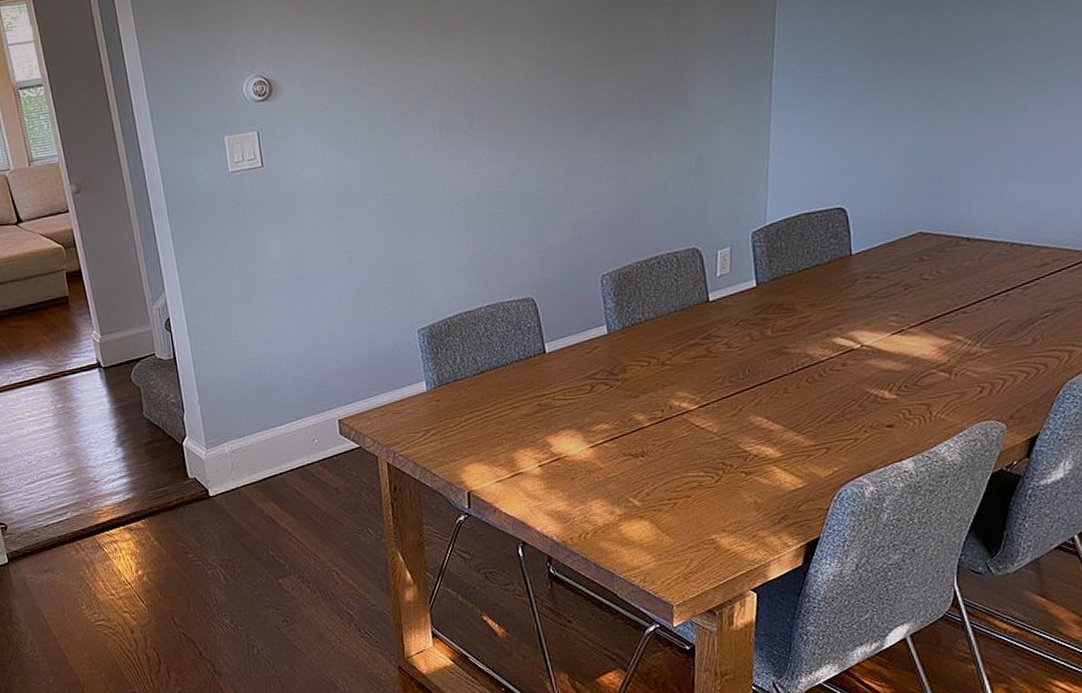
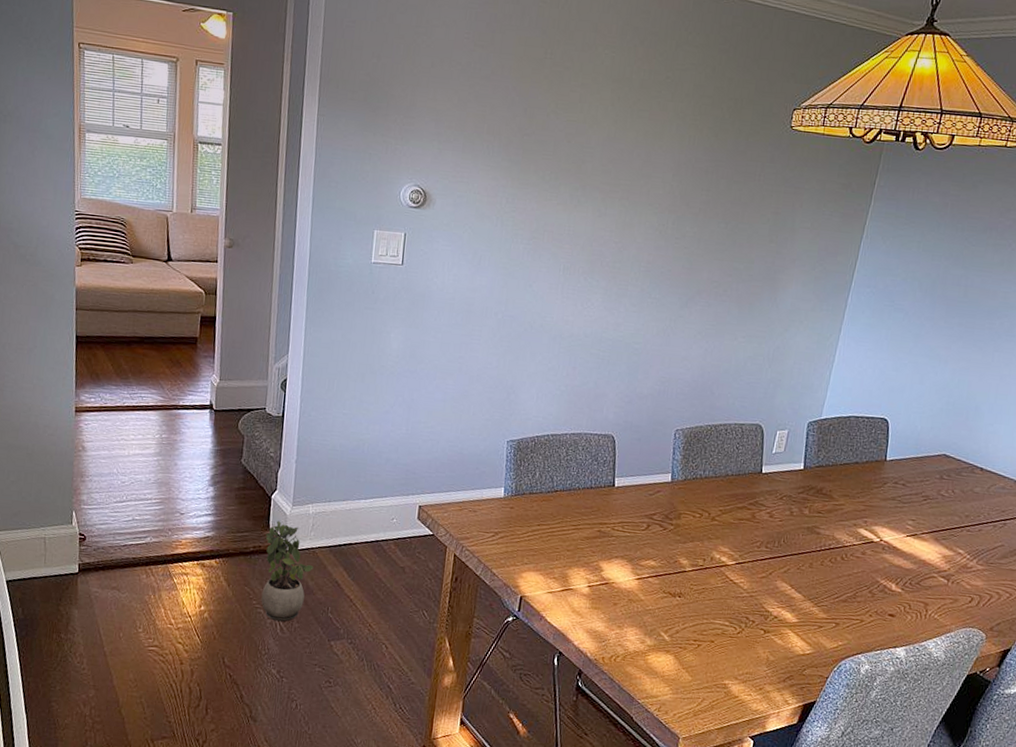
potted plant: none [186,467,243,571] -> present [261,521,314,622]

